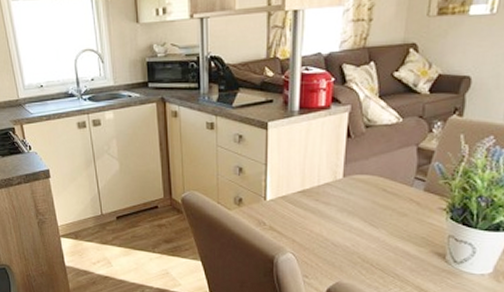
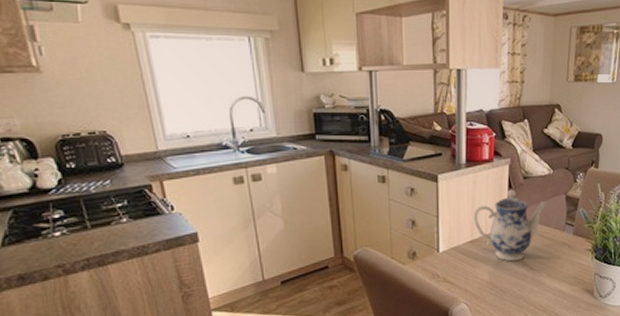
teapot: none [304,138,394,215] -> present [473,189,548,262]

